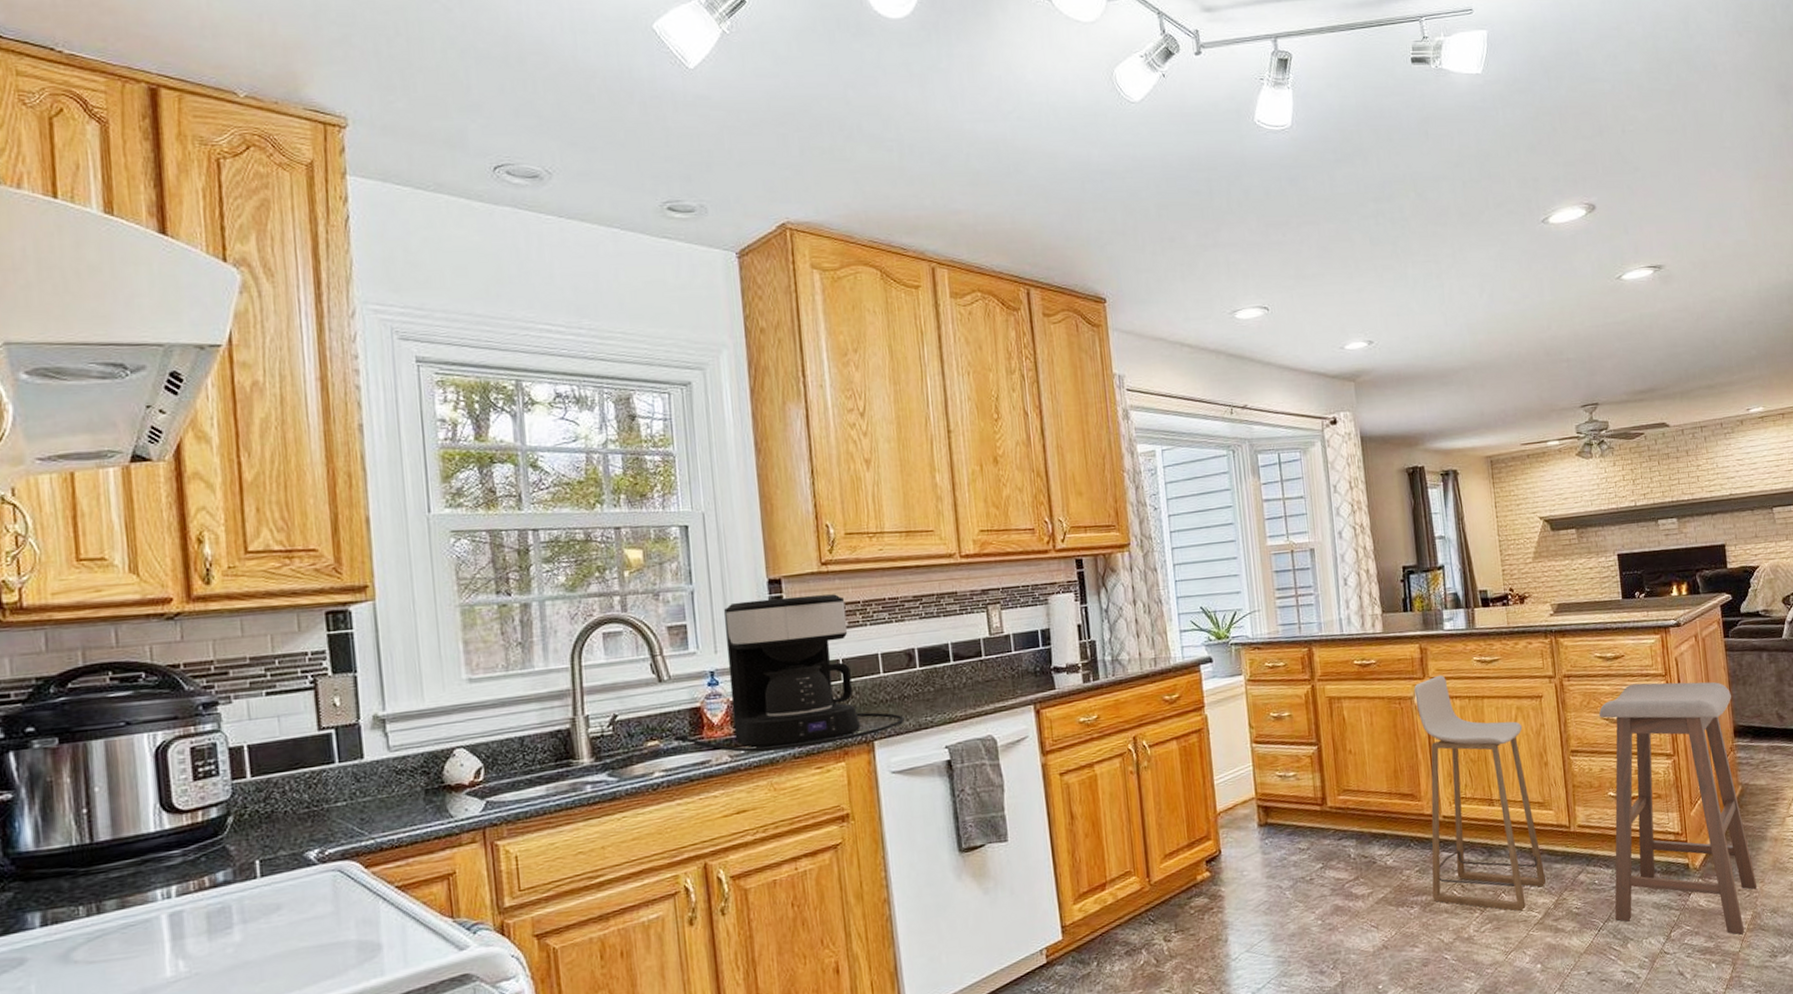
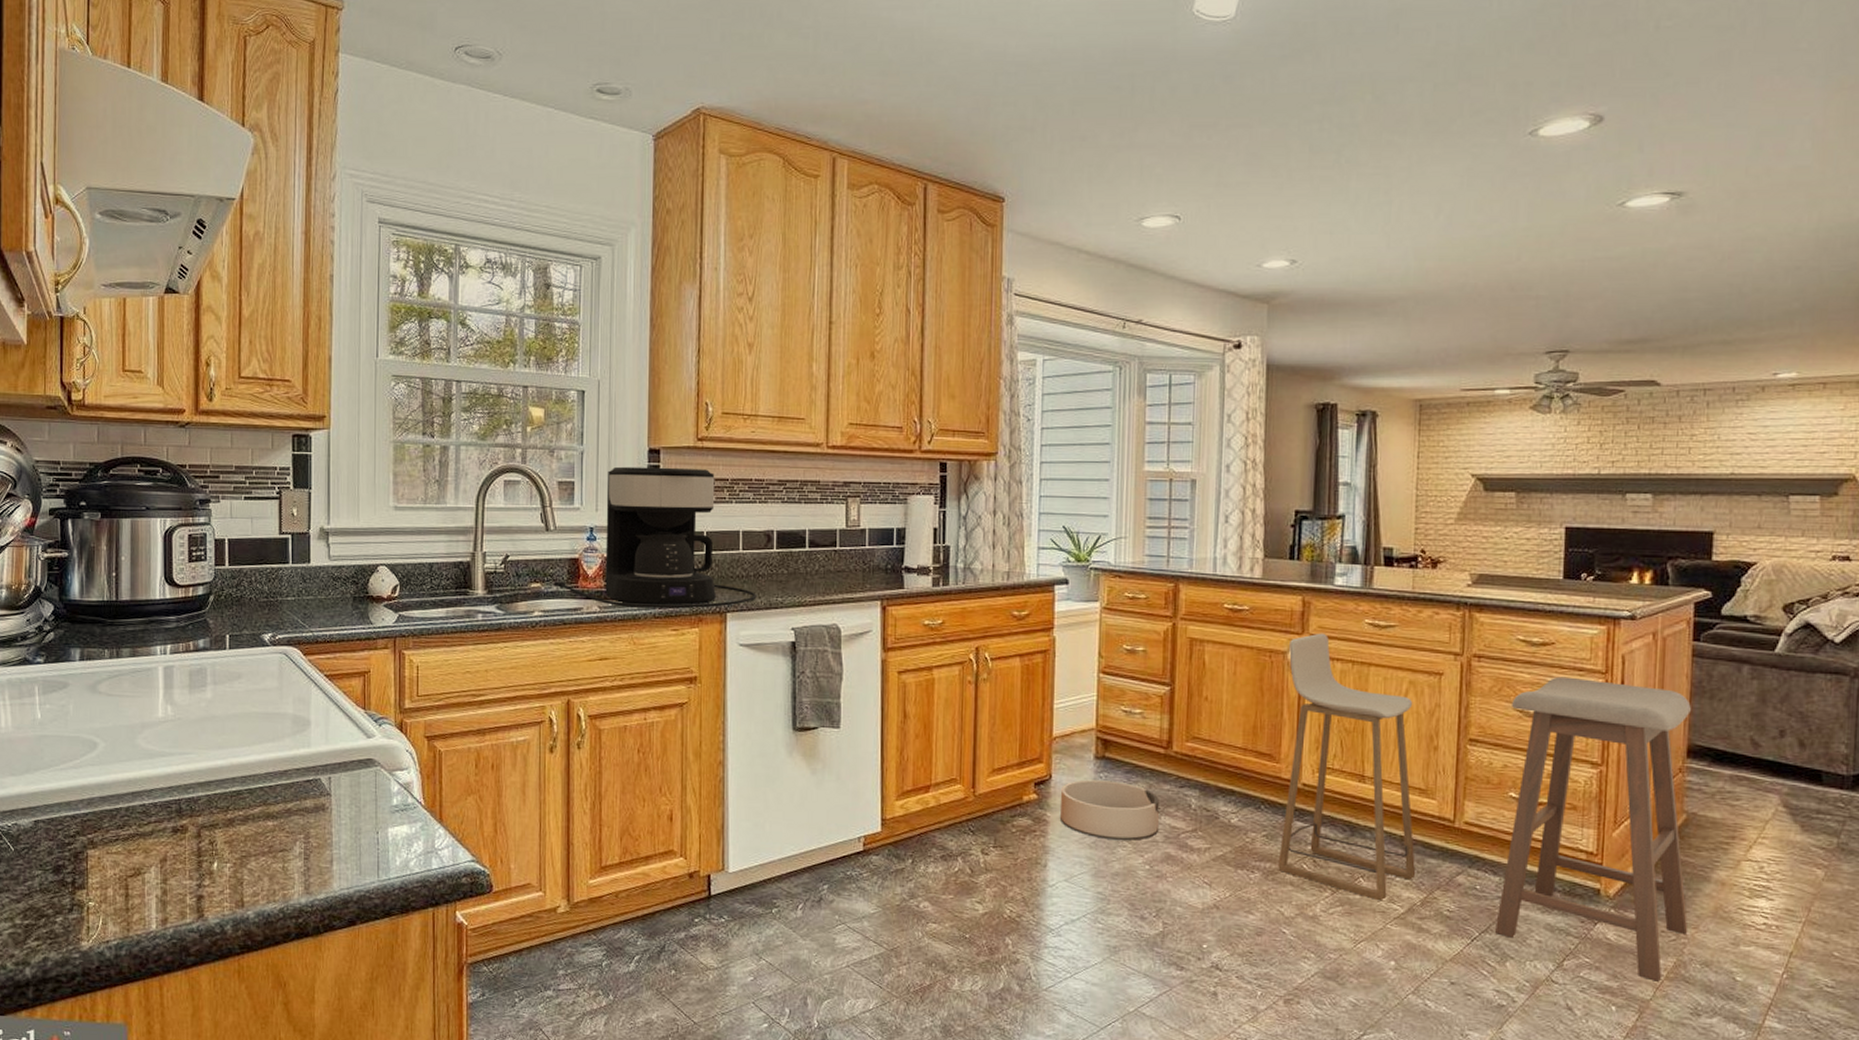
pet bowl: none [1232,845,1325,904] -> present [1061,779,1159,841]

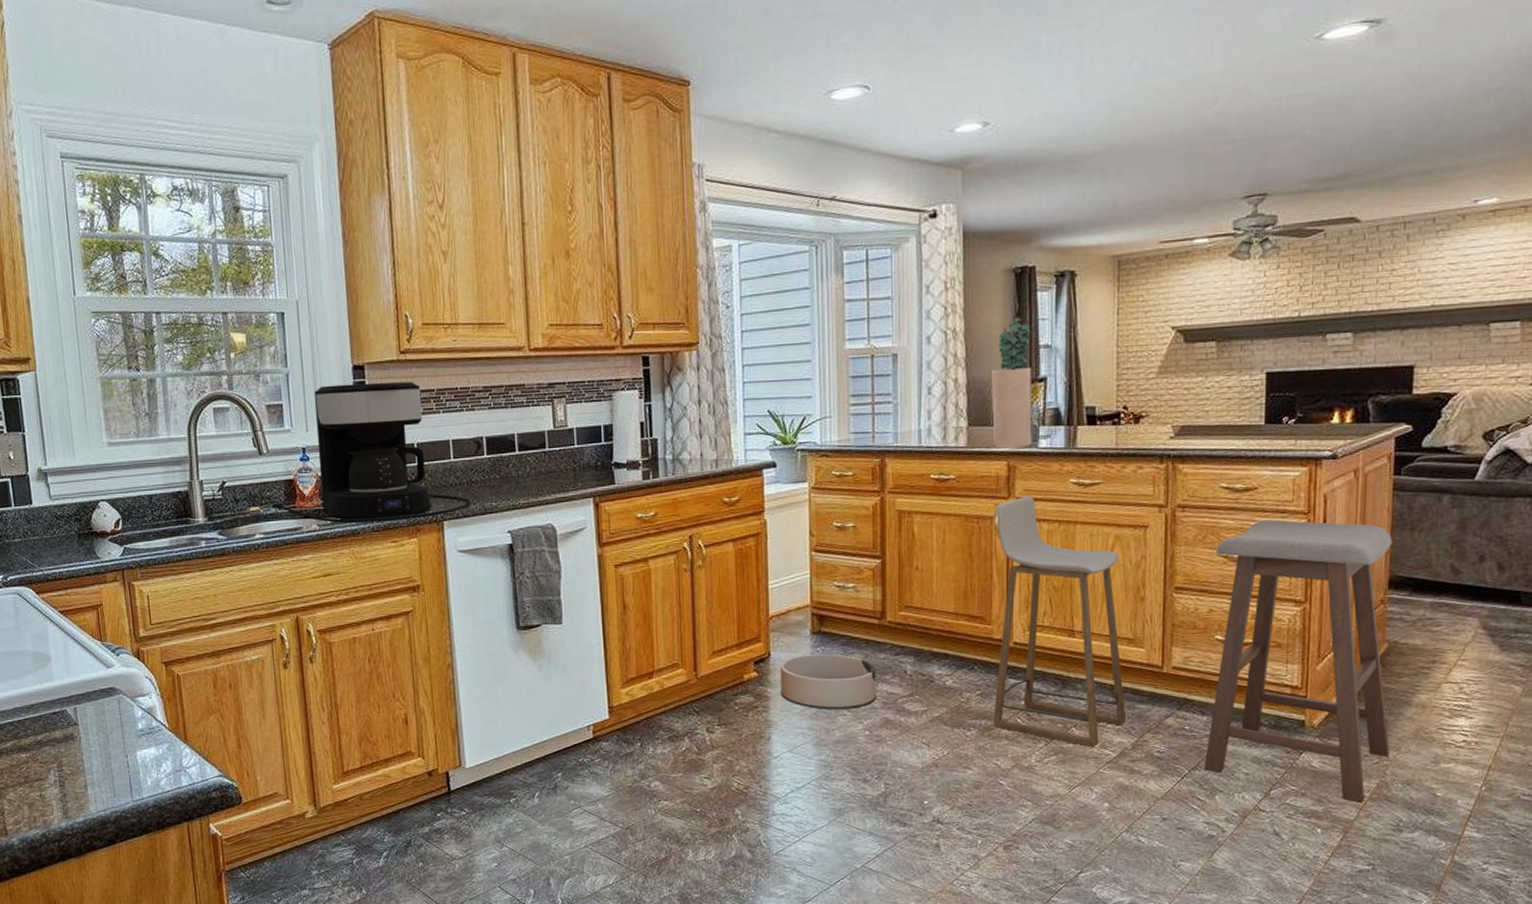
vase: none [1288,451,1331,585] -> present [992,315,1032,450]

